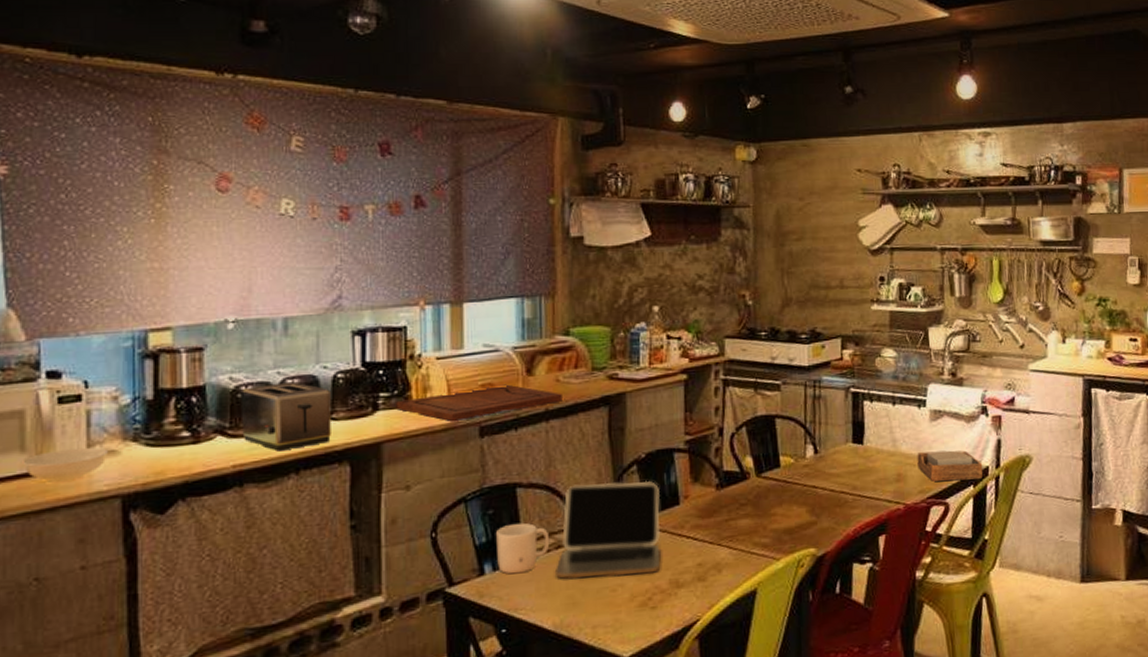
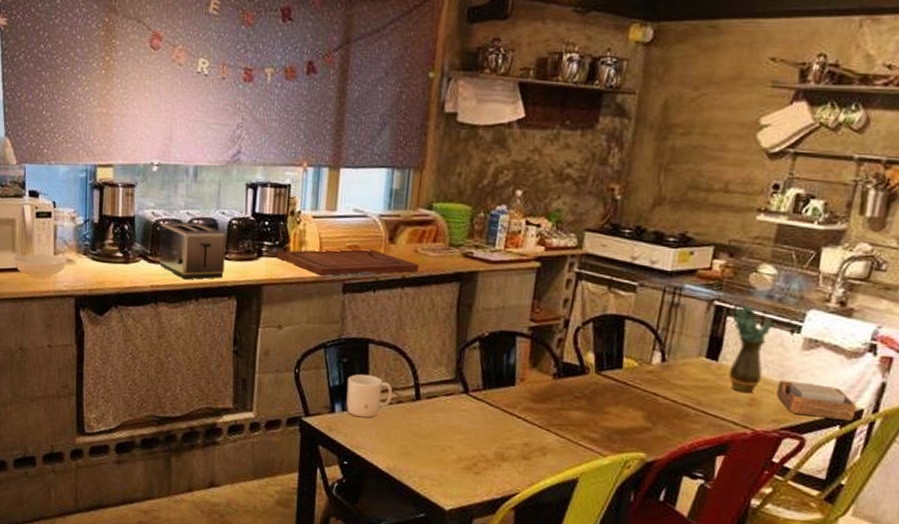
laptop: present [554,480,661,579] -> none [393,349,498,443]
vase: none [867,386,903,471] -> present [728,301,774,394]

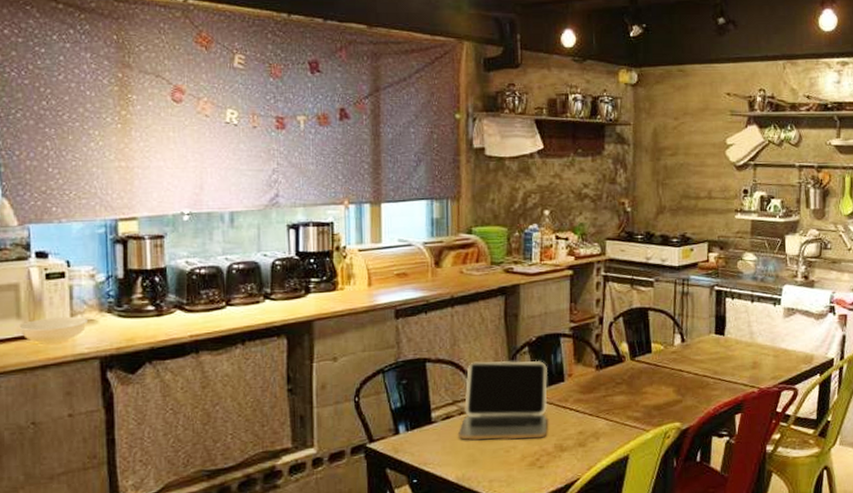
toaster: present [159,222,226,280] -> none [196,267,271,325]
cutting board: present [276,248,419,276] -> none [325,274,465,304]
mug: present [346,374,393,418] -> none [408,392,454,435]
laptop: none [393,349,498,443] -> present [457,360,548,440]
vase: present [728,301,774,394] -> none [730,285,760,359]
napkin holder: present [776,380,857,422] -> none [771,343,829,370]

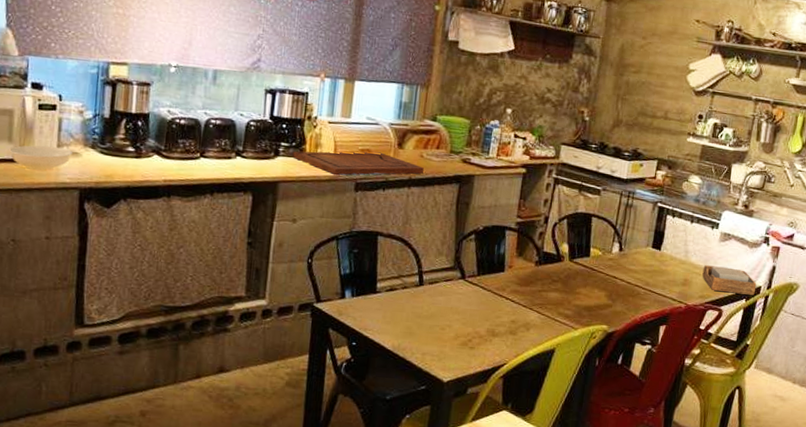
cutting board: none [325,274,465,304] -> present [293,151,424,175]
laptop: present [457,360,548,440] -> none [398,241,490,321]
napkin holder: none [771,343,829,370] -> present [702,265,757,296]

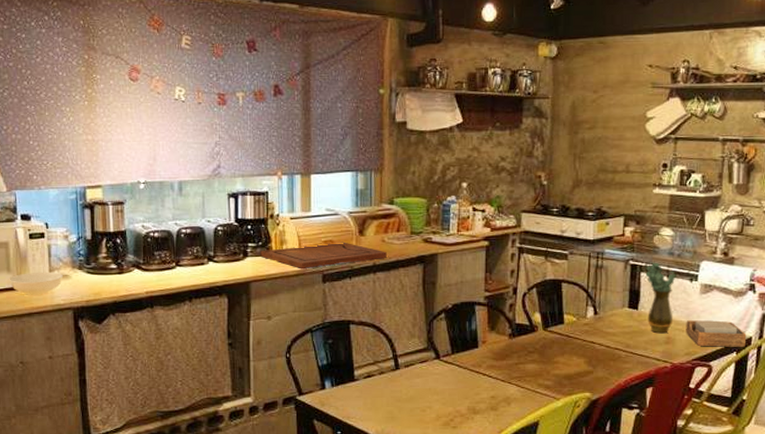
vase: none [668,203,700,276] -> present [645,260,676,334]

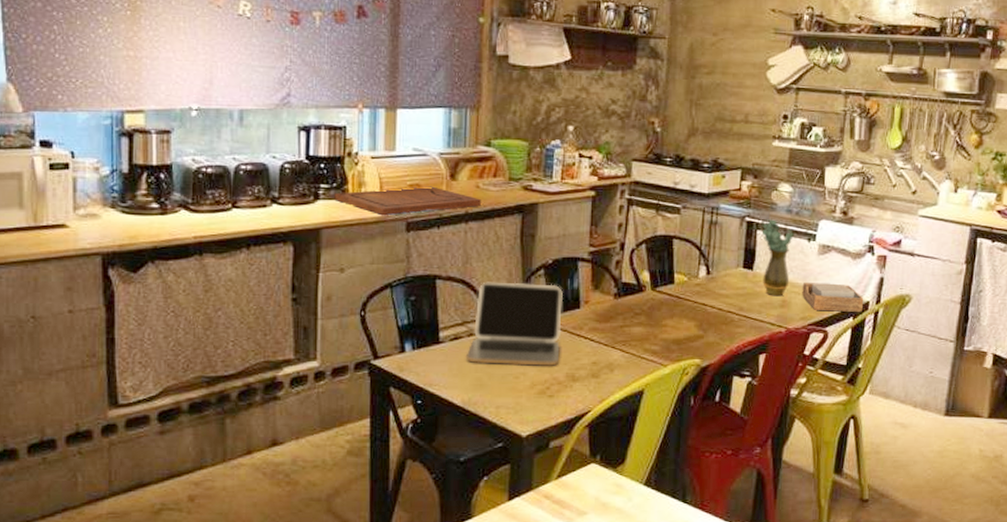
bowl: present [9,271,63,296] -> none [21,209,90,238]
laptop: none [378,325,462,400] -> present [465,281,563,366]

